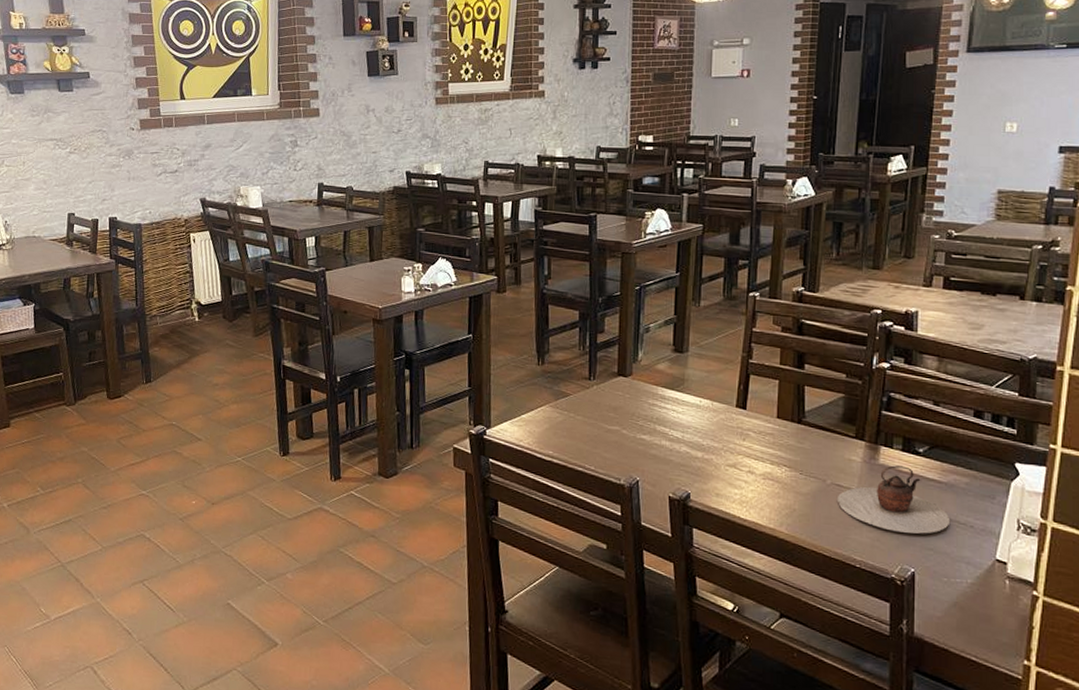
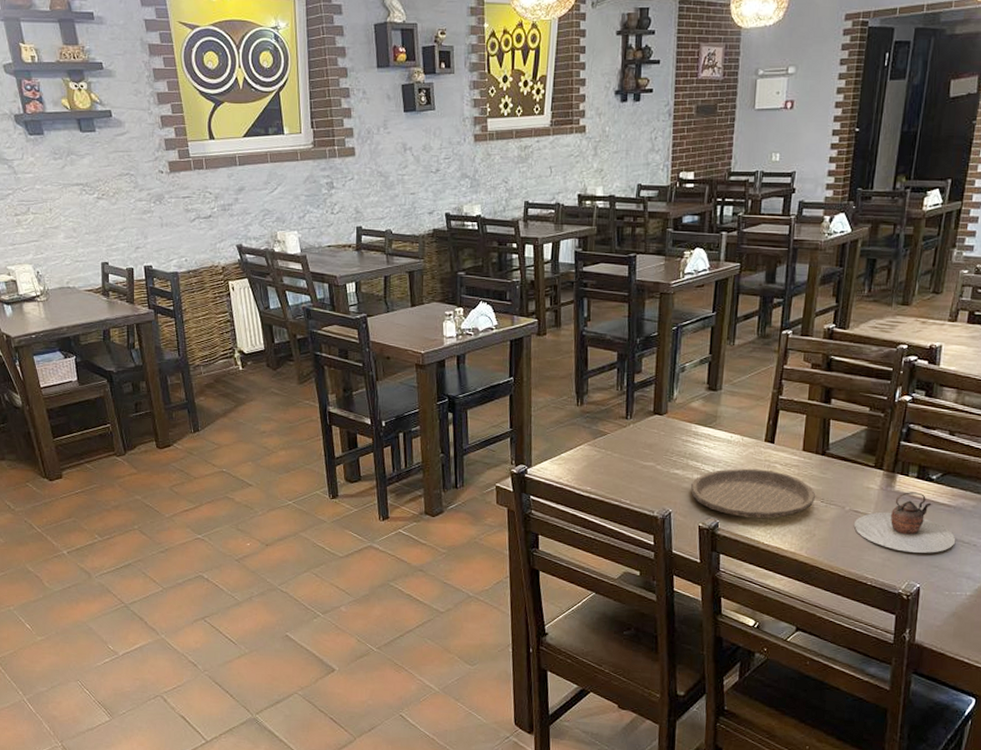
plate: none [658,435,794,491] -> present [690,468,816,519]

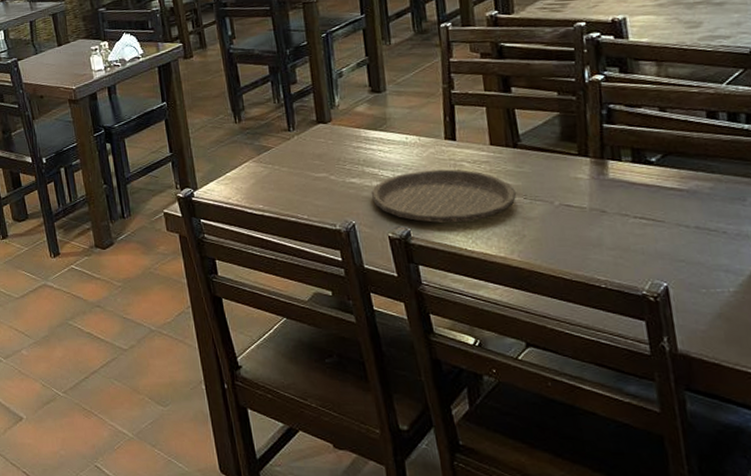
teapot: present [853,492,956,553] -> none [568,178,700,247]

